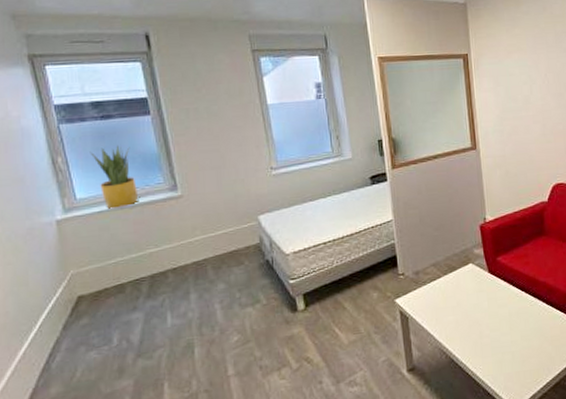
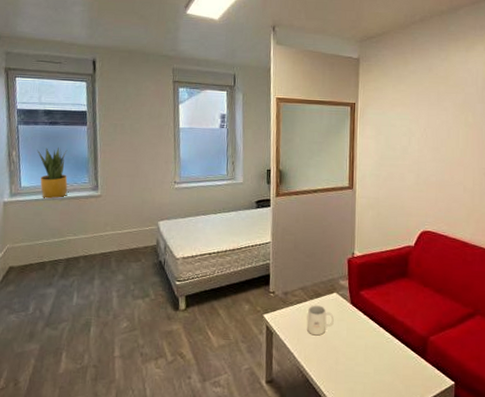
mug: none [443,279,473,313] -> present [306,305,334,336]

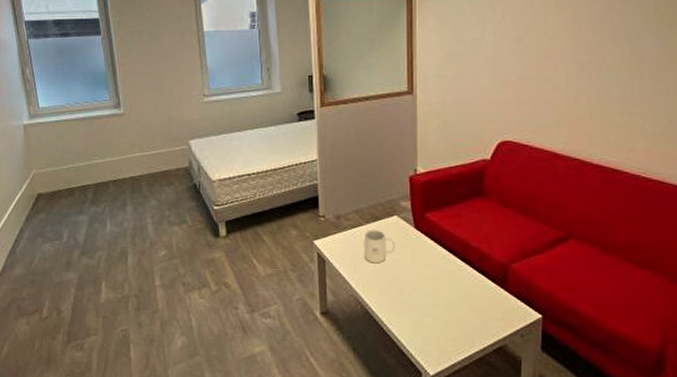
planter: present [37,147,68,199] -> none [51,61,89,119]

